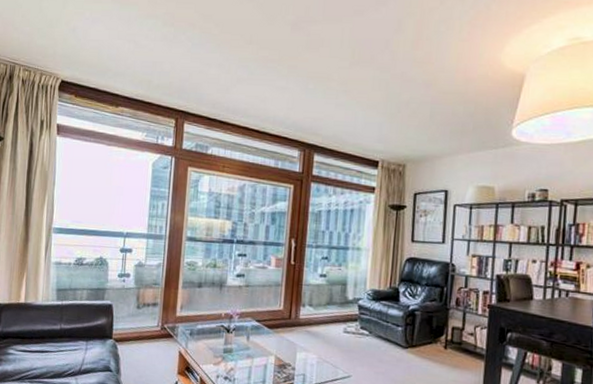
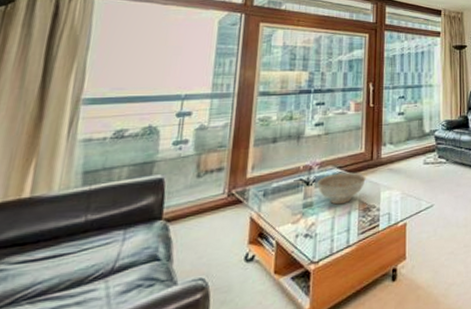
decorative bowl: none [237,325,283,357] -> present [318,172,366,205]

